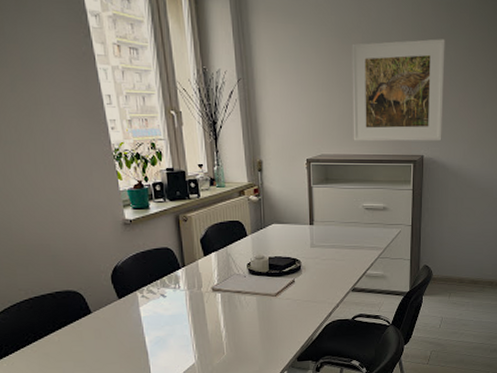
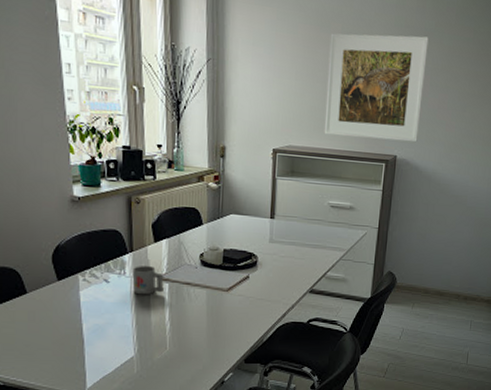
mug: none [186,278,217,306] -> present [132,265,164,295]

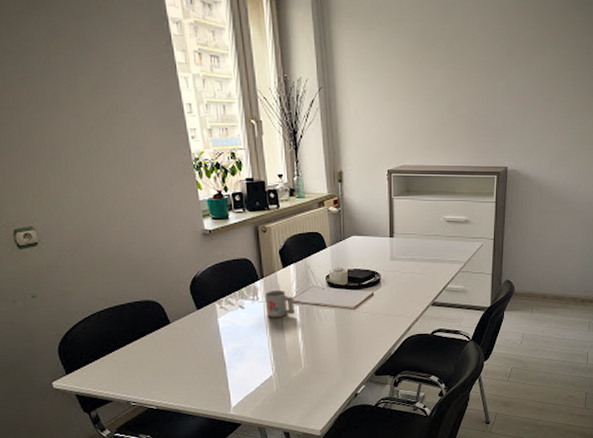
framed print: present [324,33,429,143] -> none [435,46,532,153]

